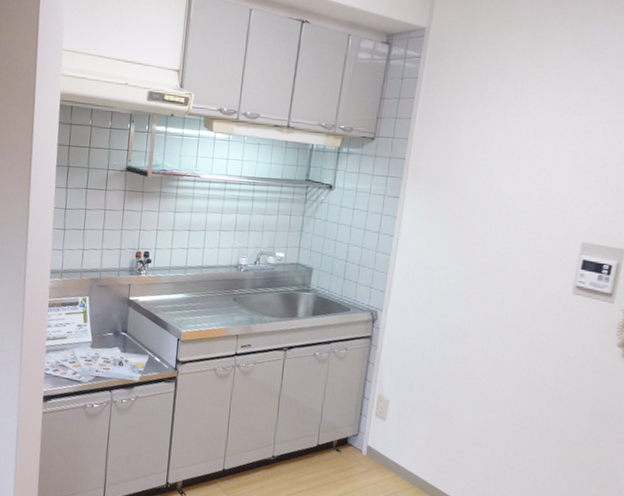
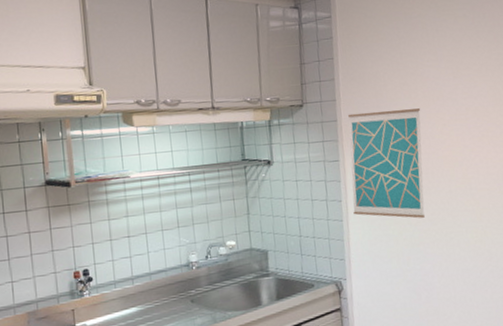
wall art: none [403,154,493,268] -> present [348,108,425,219]

